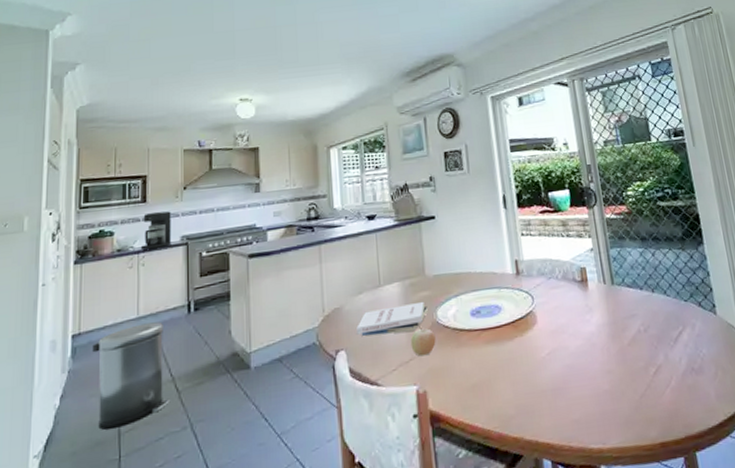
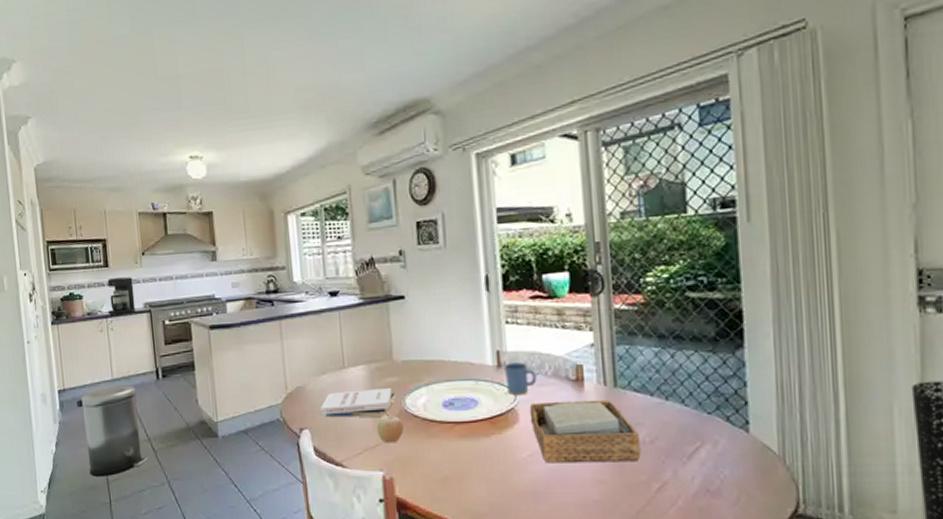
mug: none [522,269,550,299] -> present [504,362,537,395]
napkin holder: none [545,296,639,360] -> present [529,399,641,463]

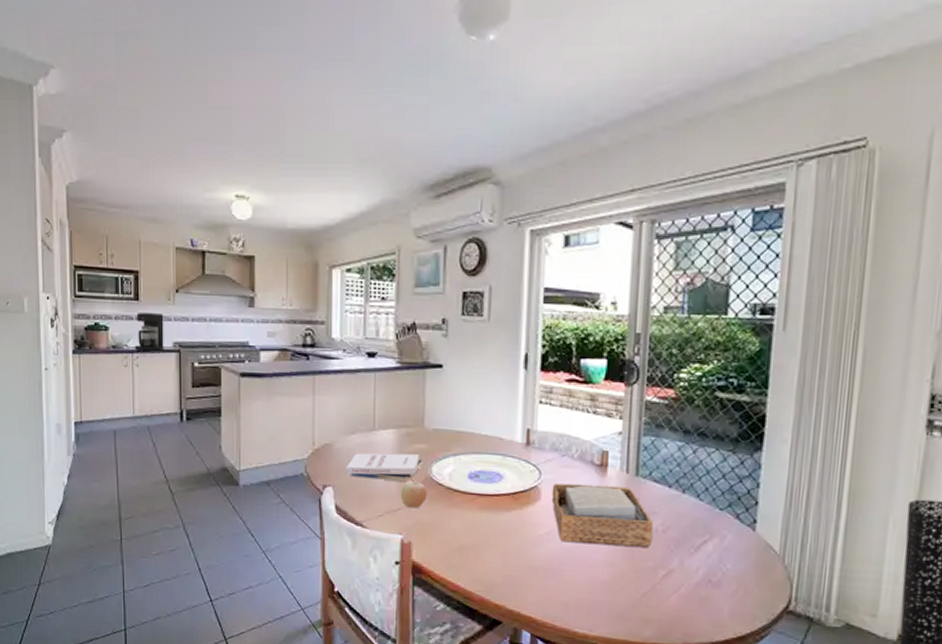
pedal bin: present [76,385,149,476] -> none [93,423,165,514]
mug: present [504,362,537,395] -> none [532,442,563,474]

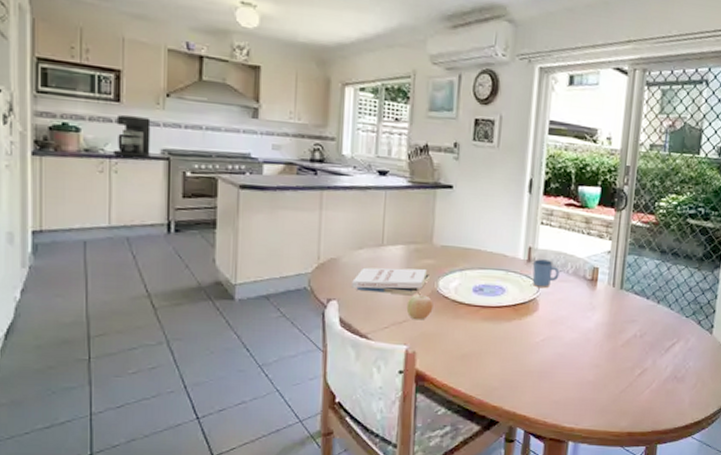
mug: none [532,442,563,474] -> present [532,259,560,287]
napkin holder: present [551,483,654,548] -> none [547,296,633,351]

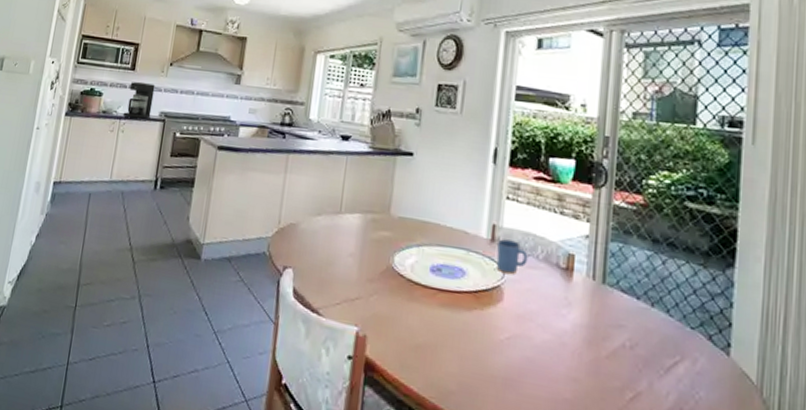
books: present [352,267,431,296] -> none [308,235,387,271]
fruit: present [406,292,433,320] -> none [359,267,388,299]

